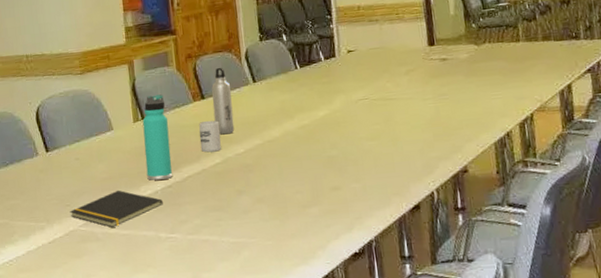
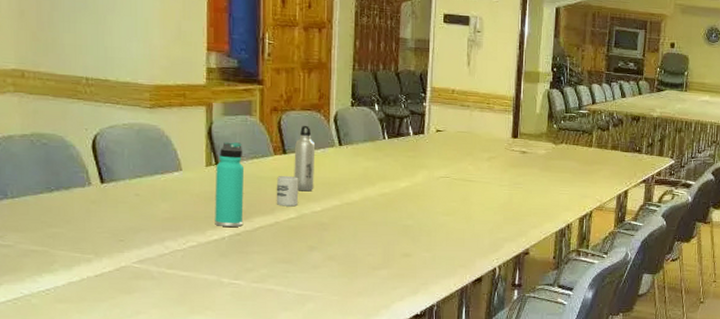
notepad: present [70,190,163,227] -> none [123,231,229,268]

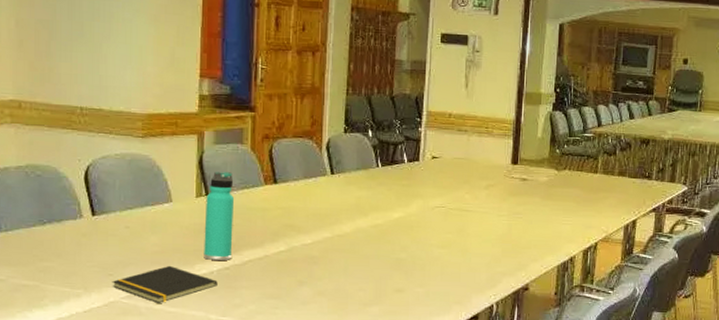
notepad: none [123,231,229,268] -> present [112,265,218,303]
cup: present [276,176,299,207] -> none [266,207,289,239]
water bottle: present [294,125,316,192] -> none [284,153,307,223]

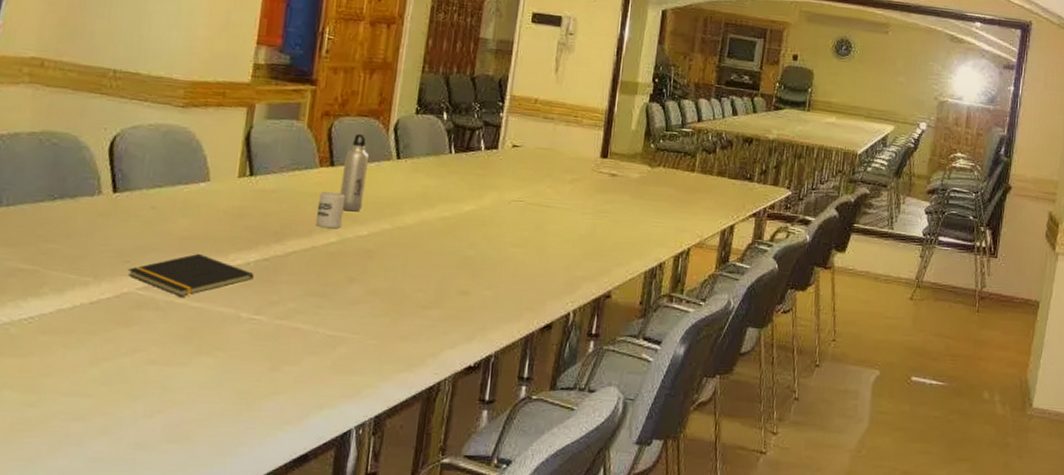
thermos bottle: present [204,172,235,260] -> none [240,149,284,251]
cup: none [266,207,289,239] -> present [315,192,346,229]
water bottle: none [284,153,307,223] -> present [340,133,370,212]

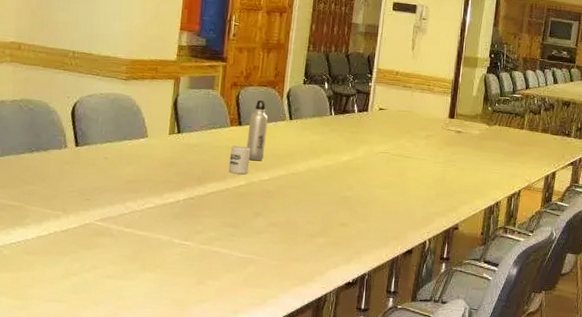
notepad: present [128,253,254,297] -> none [88,193,183,227]

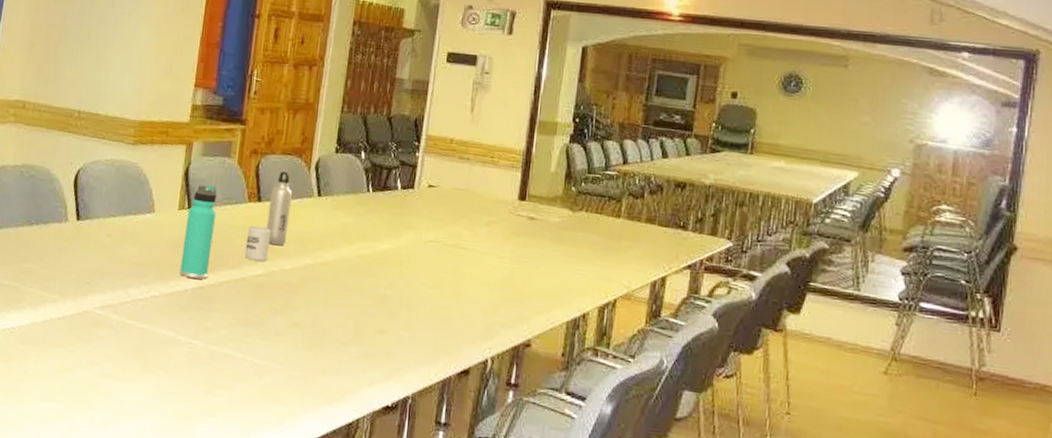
thermos bottle: none [172,113,204,191] -> present [179,184,218,279]

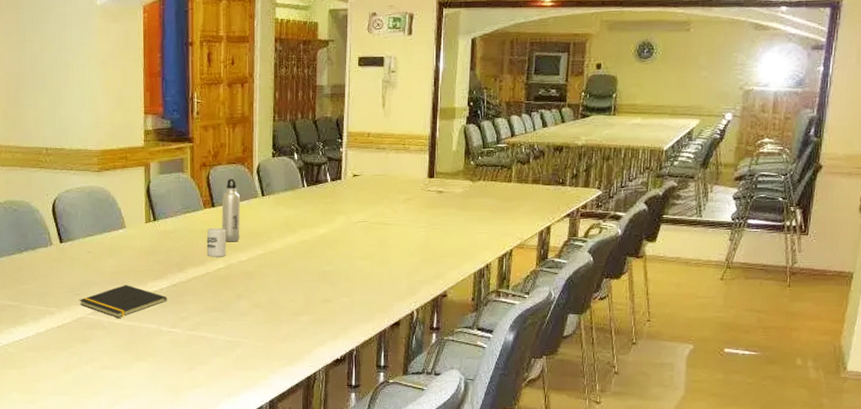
notepad: none [88,278,191,318] -> present [79,284,167,318]
thermos bottle: present [179,184,218,279] -> none [154,199,179,278]

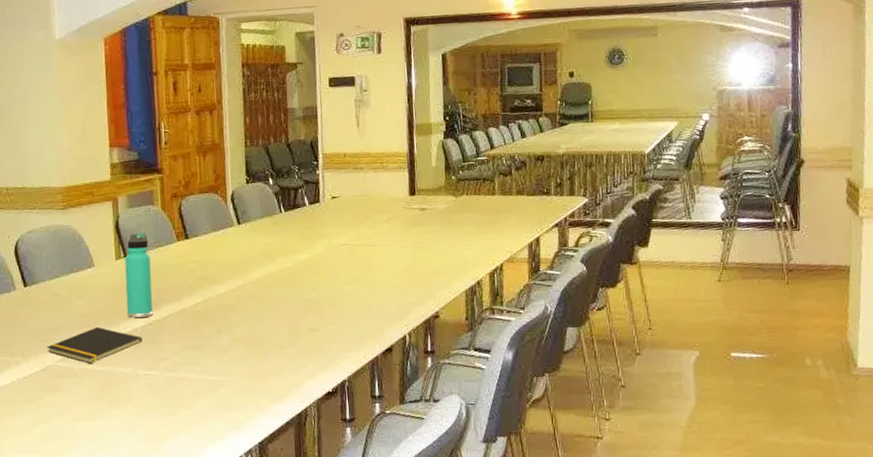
thermos bottle: none [154,199,179,278] -> present [124,233,153,318]
cup: present [206,228,227,257] -> none [181,261,203,292]
water bottle: present [221,178,241,242] -> none [196,208,217,275]

